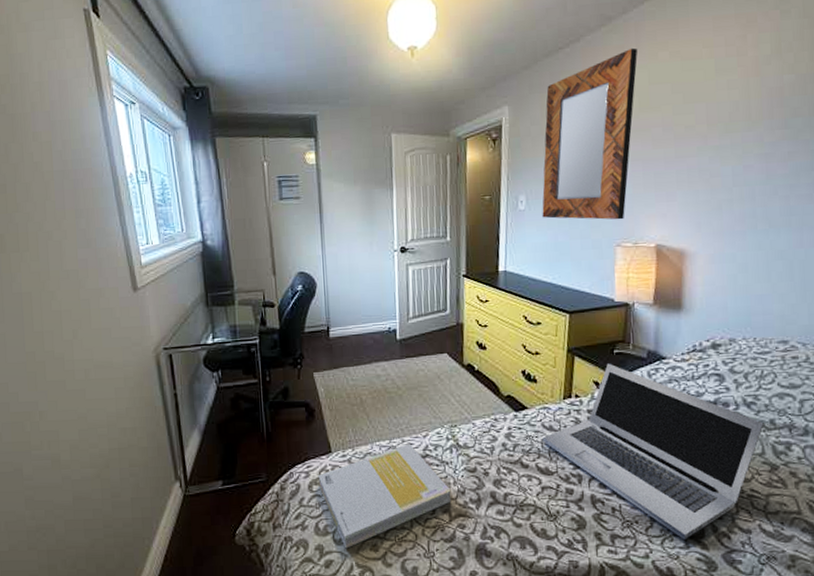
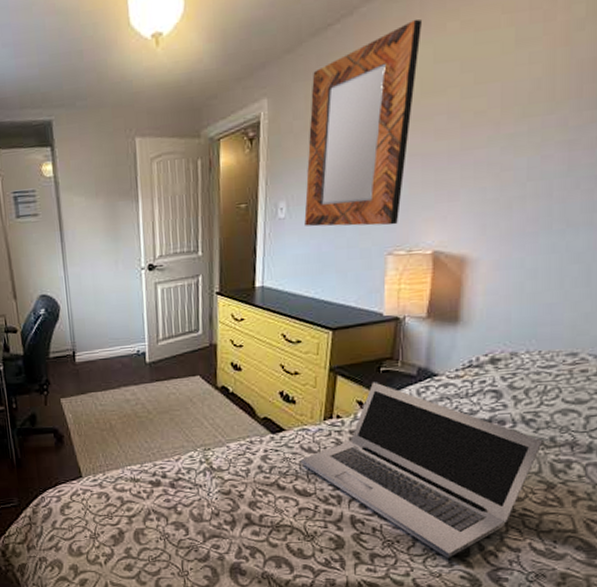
book: present [318,444,452,549] -> none [69,467,205,568]

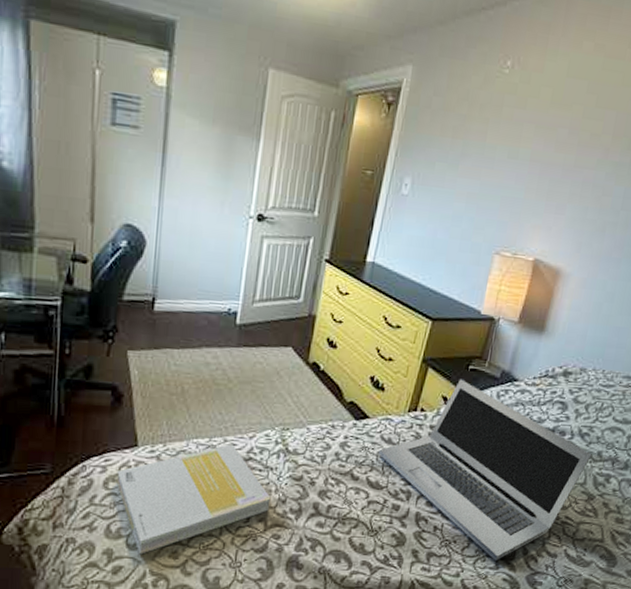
book: none [69,467,205,568] -> present [116,444,271,555]
home mirror: present [304,18,421,227] -> none [425,28,563,226]

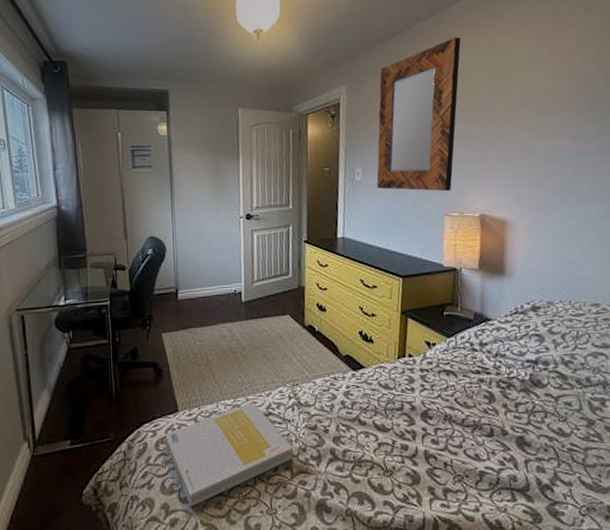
laptop: present [378,379,592,560] -> none [379,324,581,493]
home mirror: none [425,28,563,226] -> present [377,36,461,192]

